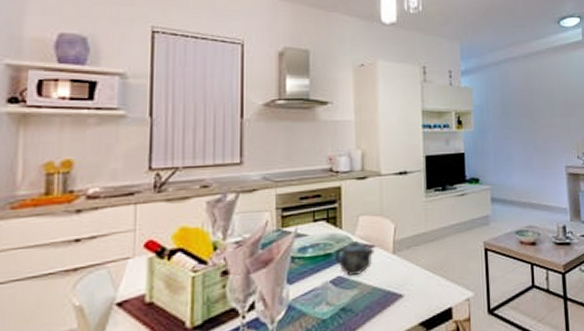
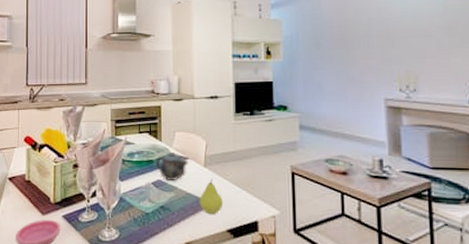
fruit: none [387,267,415,308] -> present [199,179,223,214]

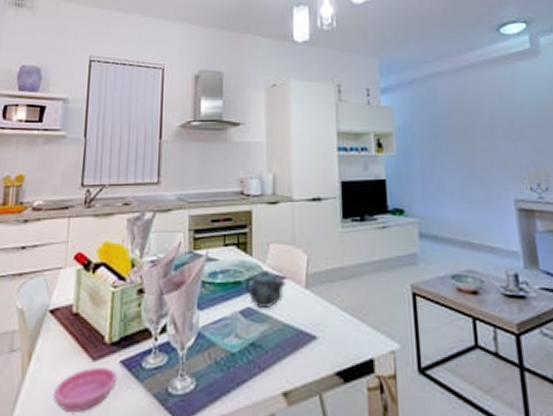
fruit: present [199,179,223,214] -> none [299,304,330,351]

